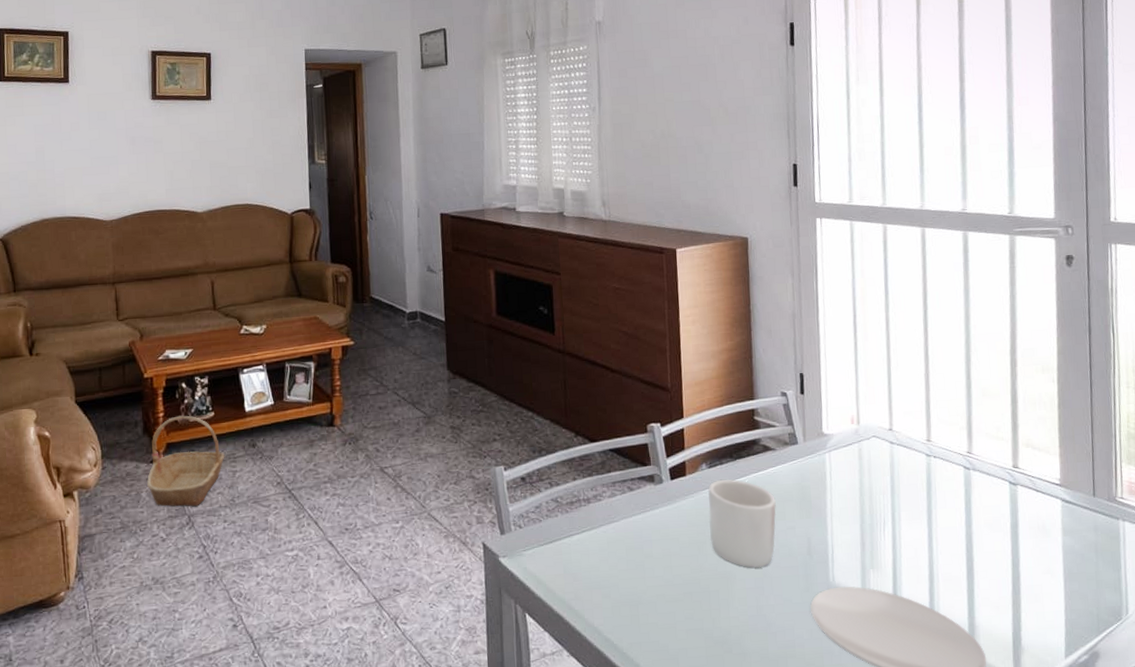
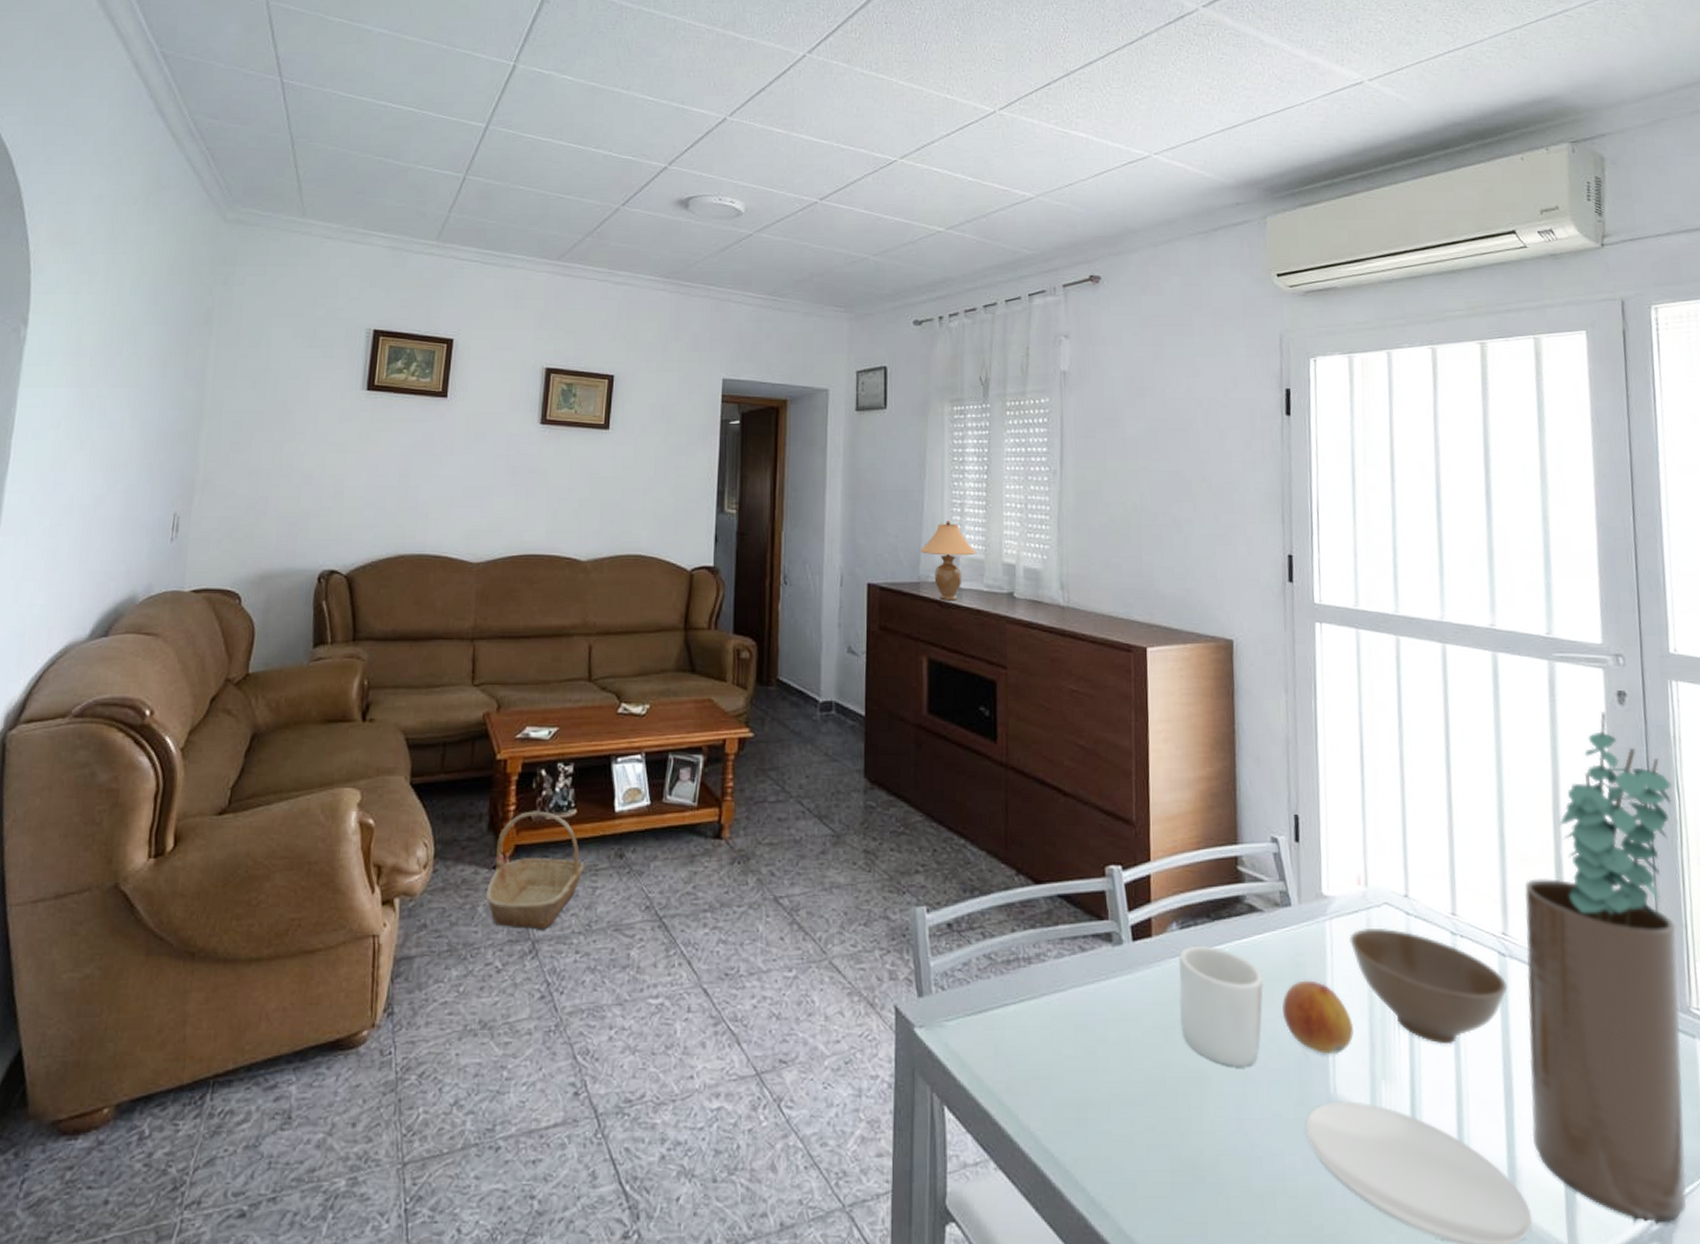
table lamp: none [483,156,531,223] -> present [921,521,976,601]
fruit: none [791,499,849,554] -> present [1282,980,1355,1055]
bowl: none [844,454,971,539] -> present [1349,927,1508,1045]
vase: none [985,273,1108,657] -> present [1524,711,1687,1224]

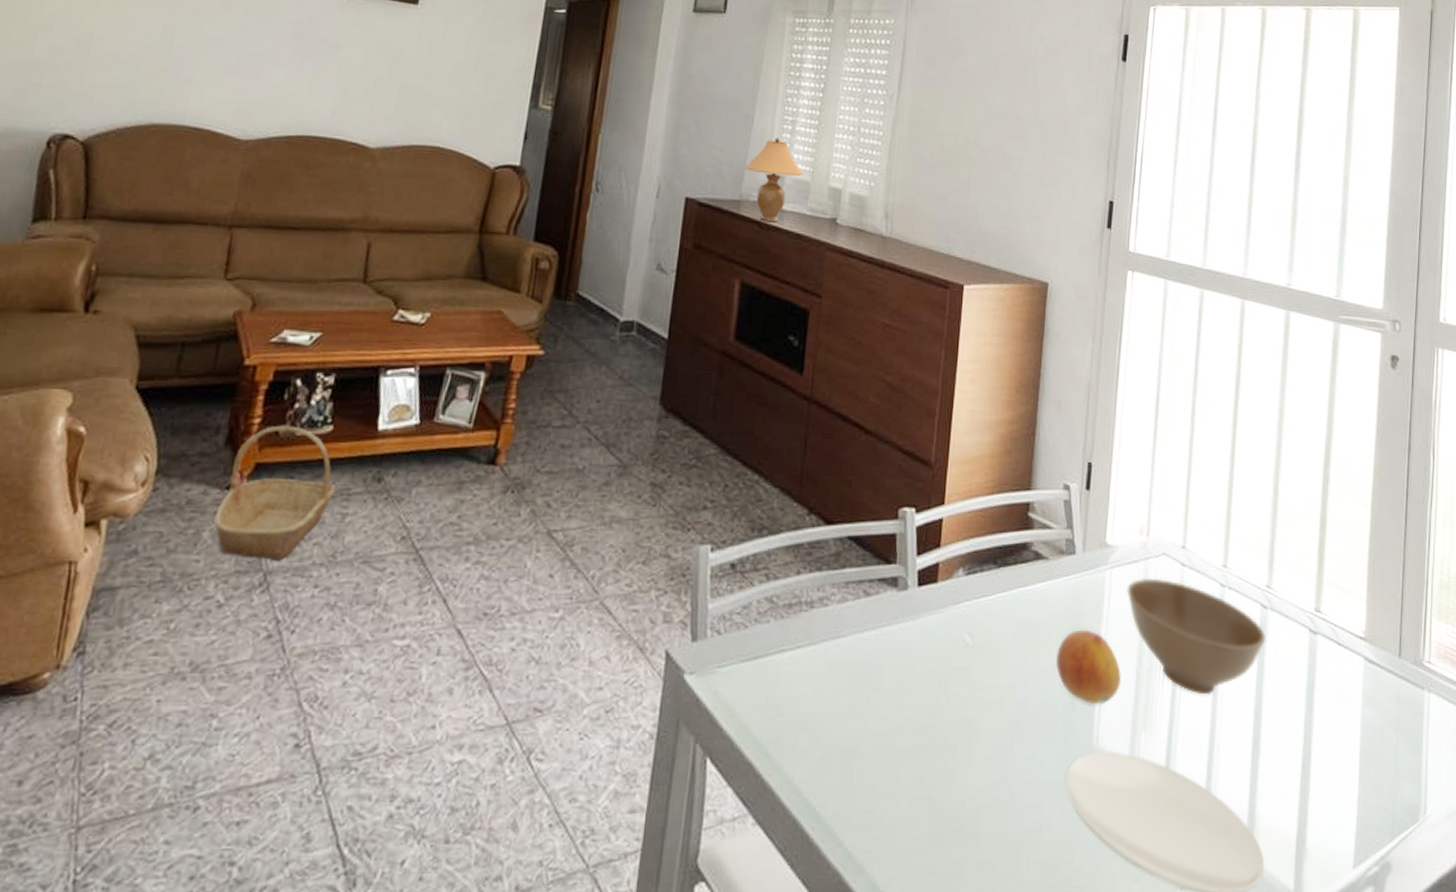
mug: present [1178,945,1264,1068] -> none [955,592,1041,718]
vase: present [1524,711,1687,1224] -> none [1273,374,1428,868]

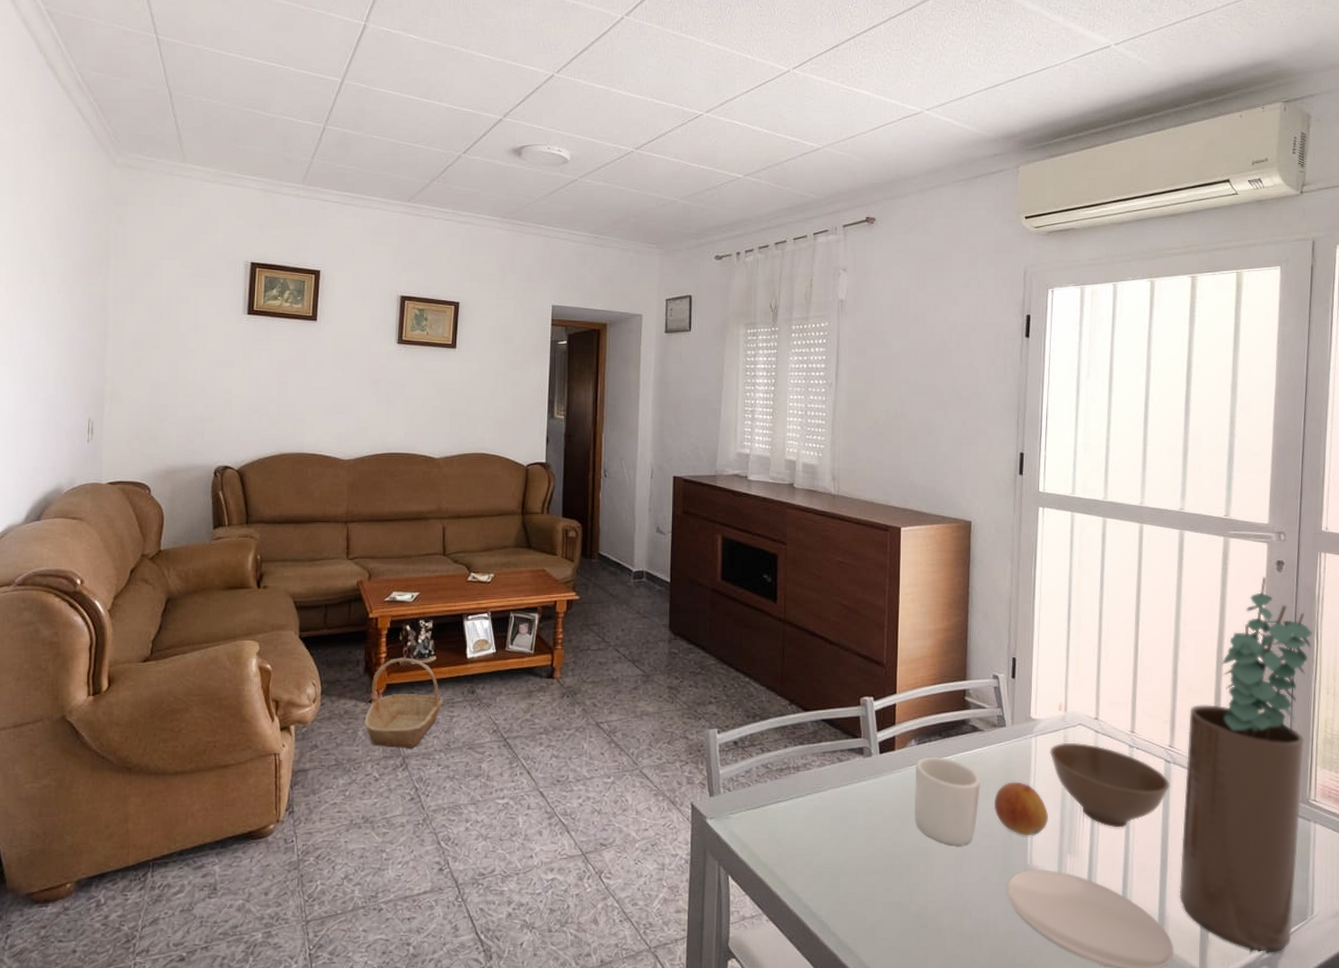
table lamp: present [745,138,803,223] -> none [718,425,764,490]
mug: none [955,592,1041,718] -> present [913,756,980,846]
vase: none [1273,374,1428,868] -> present [1179,577,1312,953]

